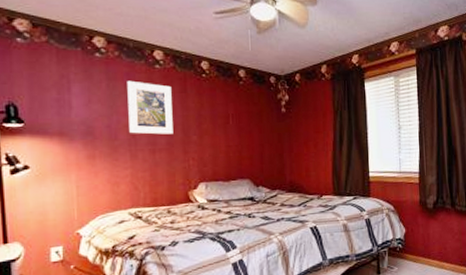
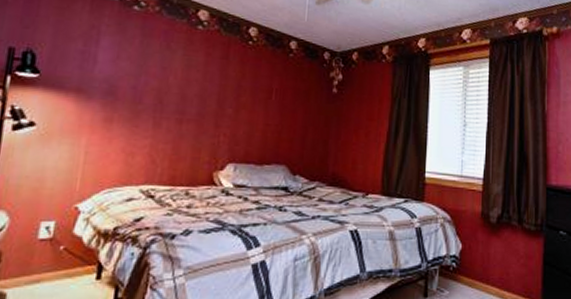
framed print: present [127,80,173,135] -> none [157,39,212,104]

